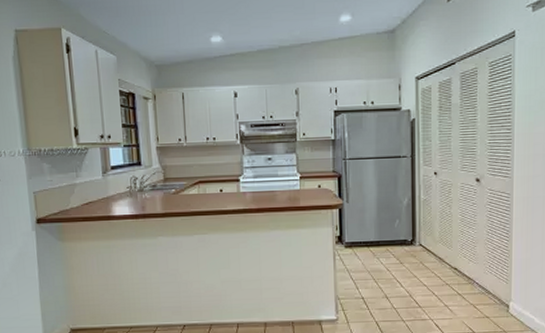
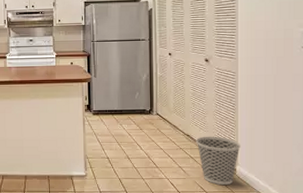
wastebasket: none [464,268,515,325] -> present [196,136,241,186]

